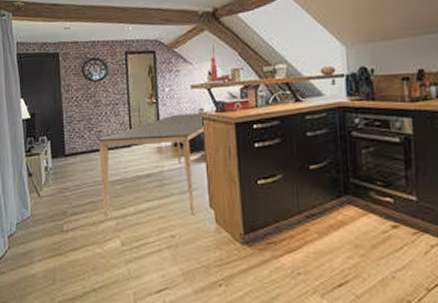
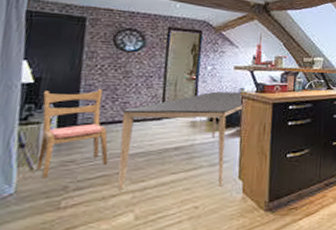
dining chair: none [39,119,93,204] -> present [36,88,108,179]

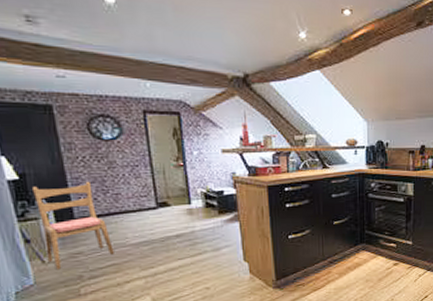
dining table: present [117,91,245,190] -> none [117,177,239,277]

